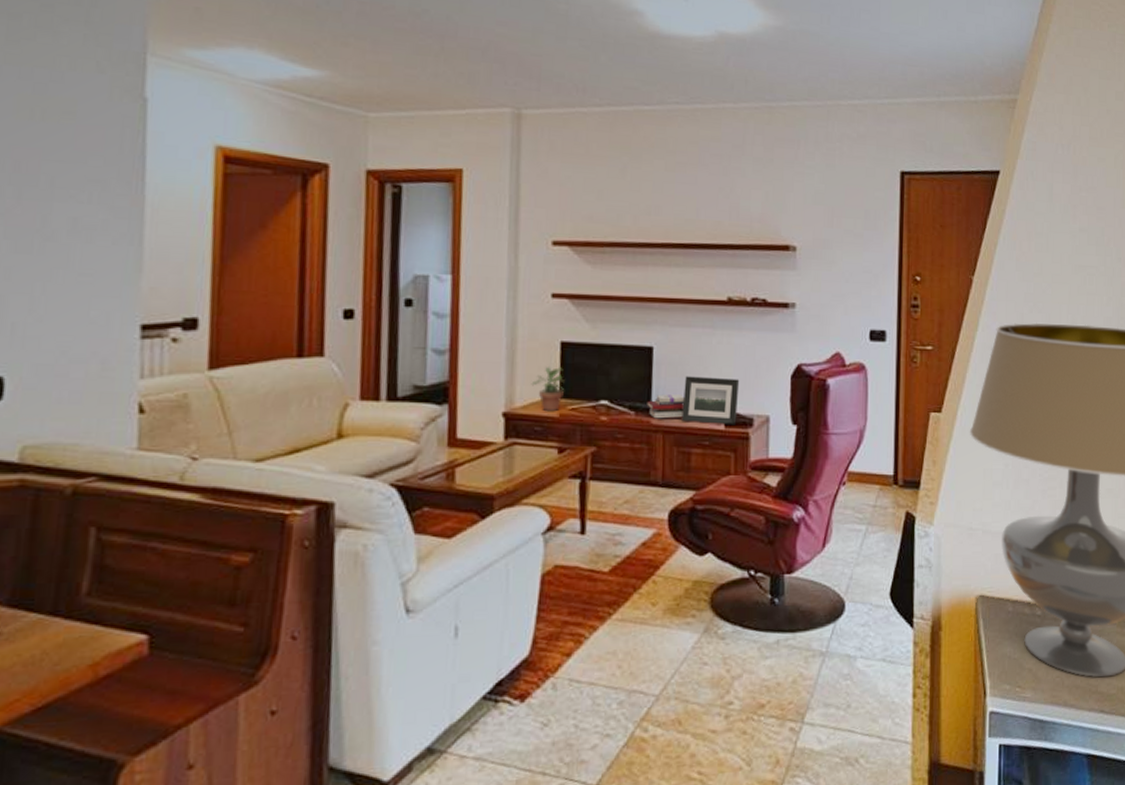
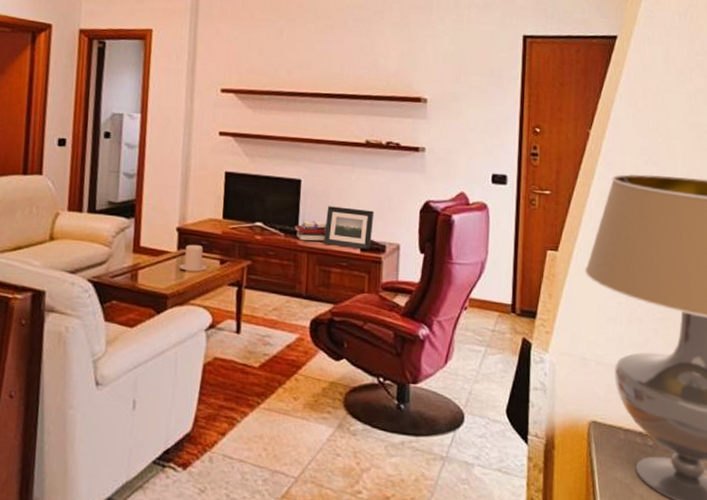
candle: none [507,431,542,465] -> present [179,244,207,272]
potted plant: present [531,367,564,412] -> none [200,192,227,230]

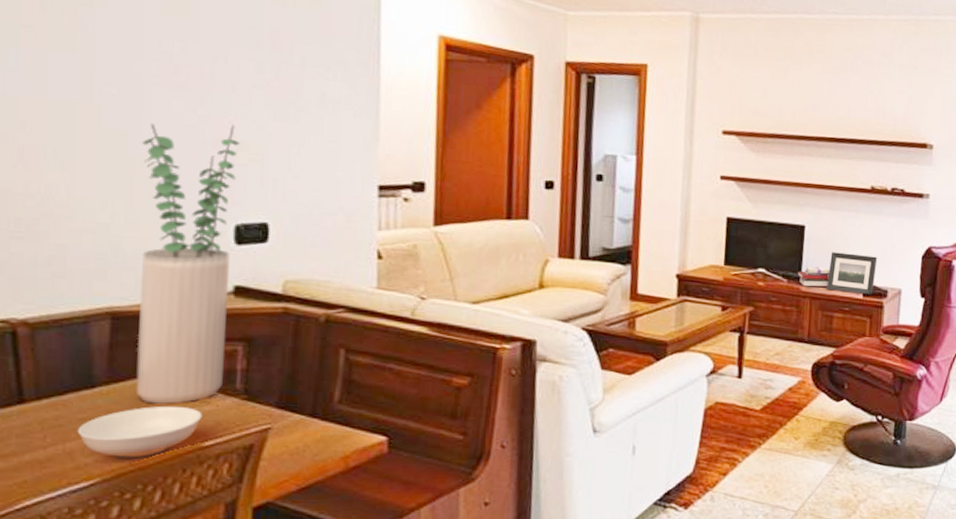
candle: present [179,244,207,272] -> none [678,291,708,319]

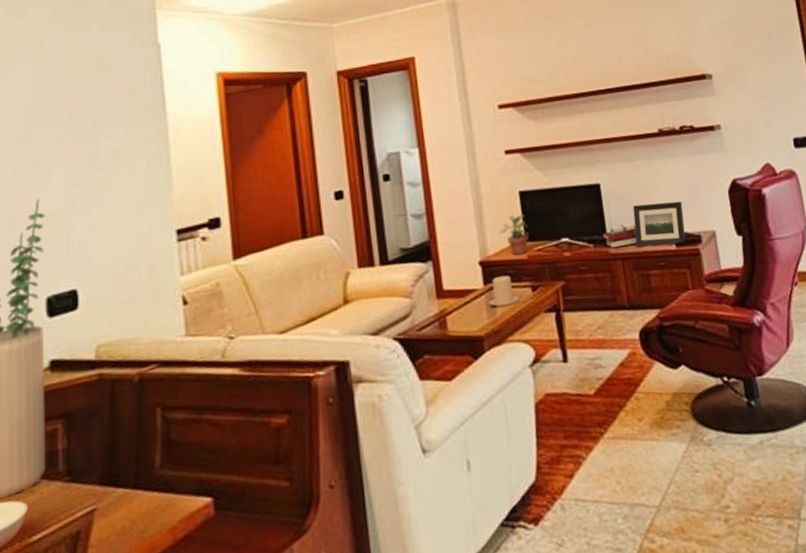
candle: none [678,291,708,319] -> present [488,275,519,307]
potted plant: none [700,238,729,276] -> present [499,214,529,256]

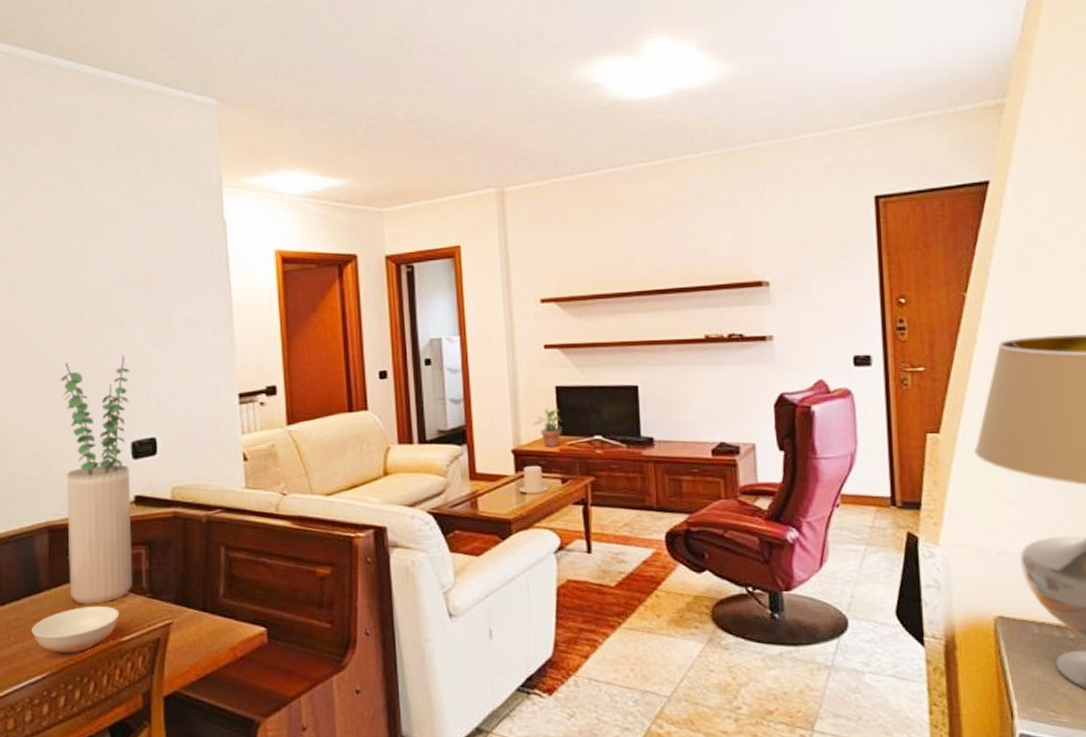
books: present [602,223,637,248] -> none [637,428,672,450]
picture frame: present [632,201,687,247] -> none [670,410,724,454]

